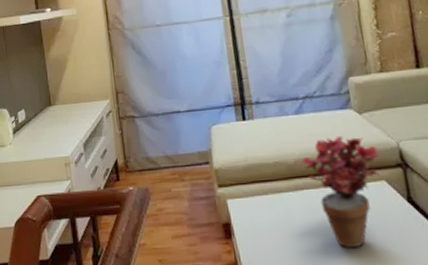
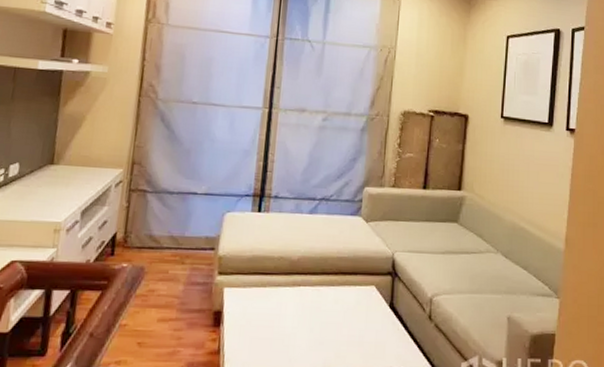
potted plant: present [302,135,380,249] -> none [306,239,376,346]

